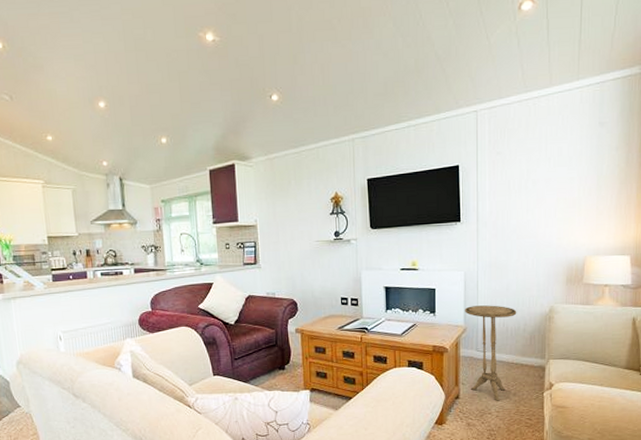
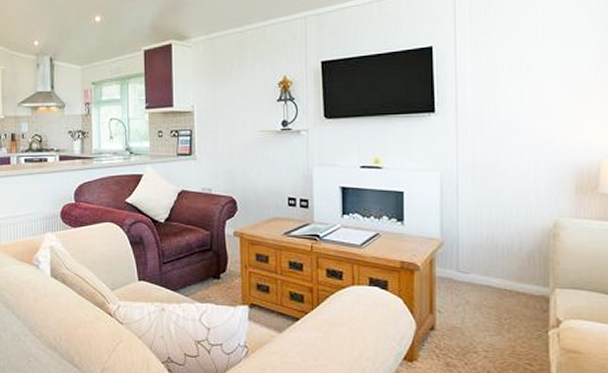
side table: present [465,305,517,401] -> none [441,215,510,337]

